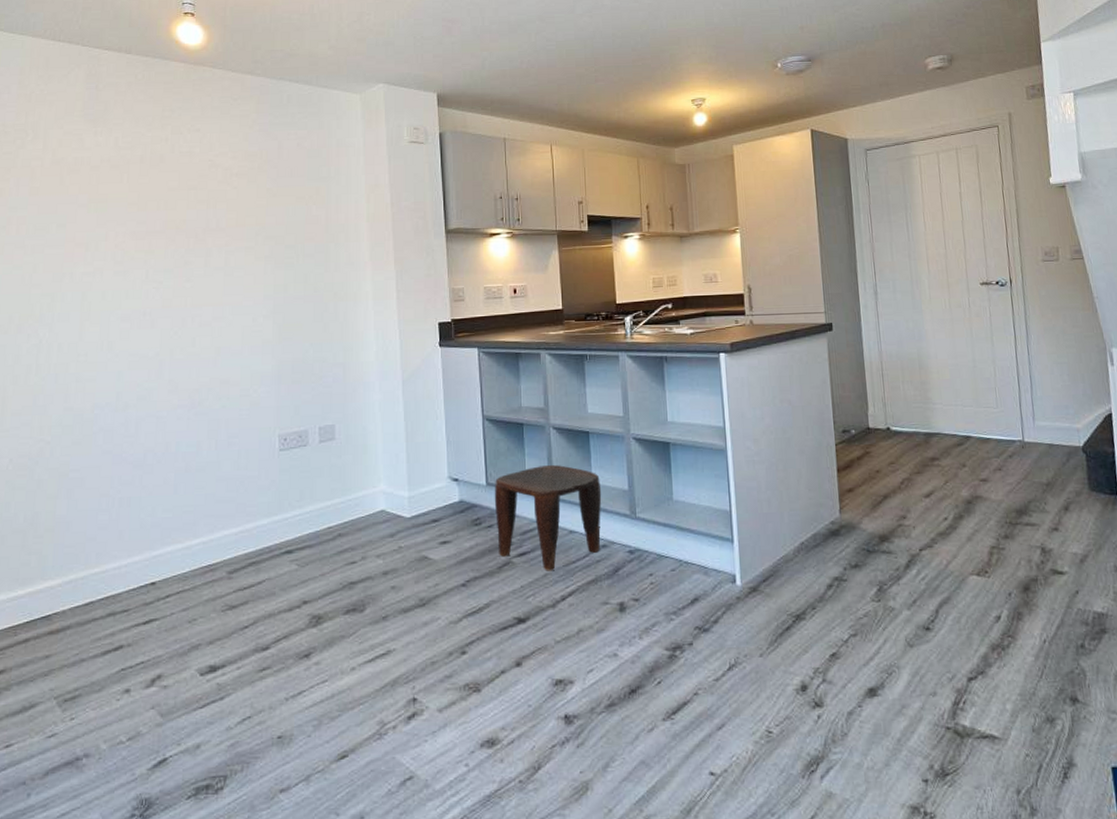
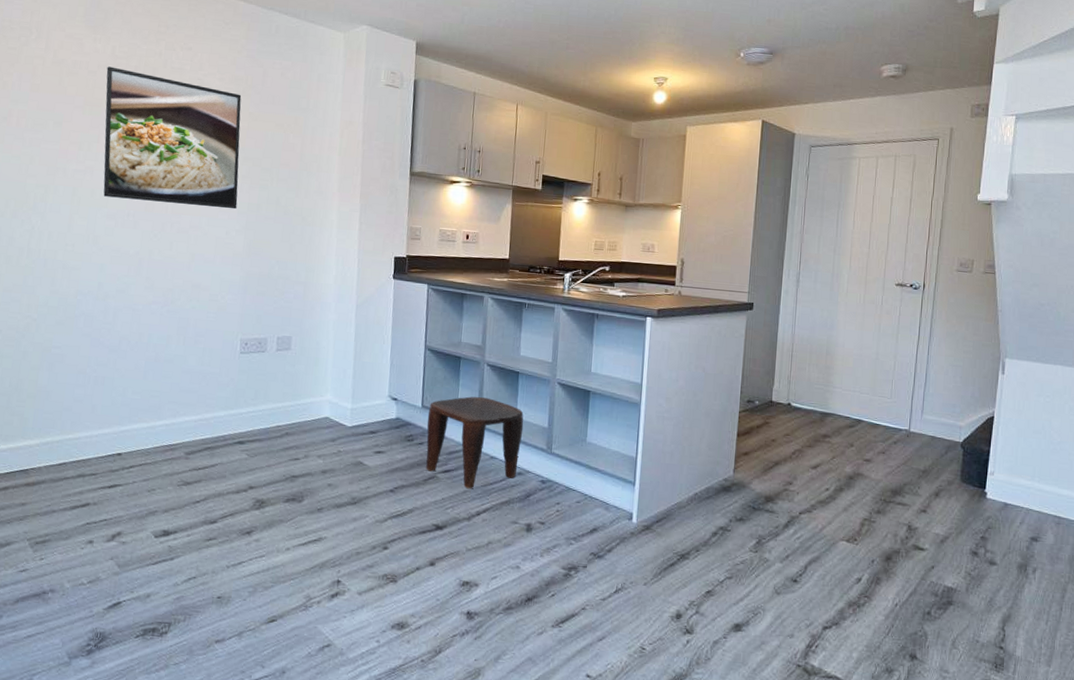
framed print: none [110,159,262,298] -> present [103,66,242,210]

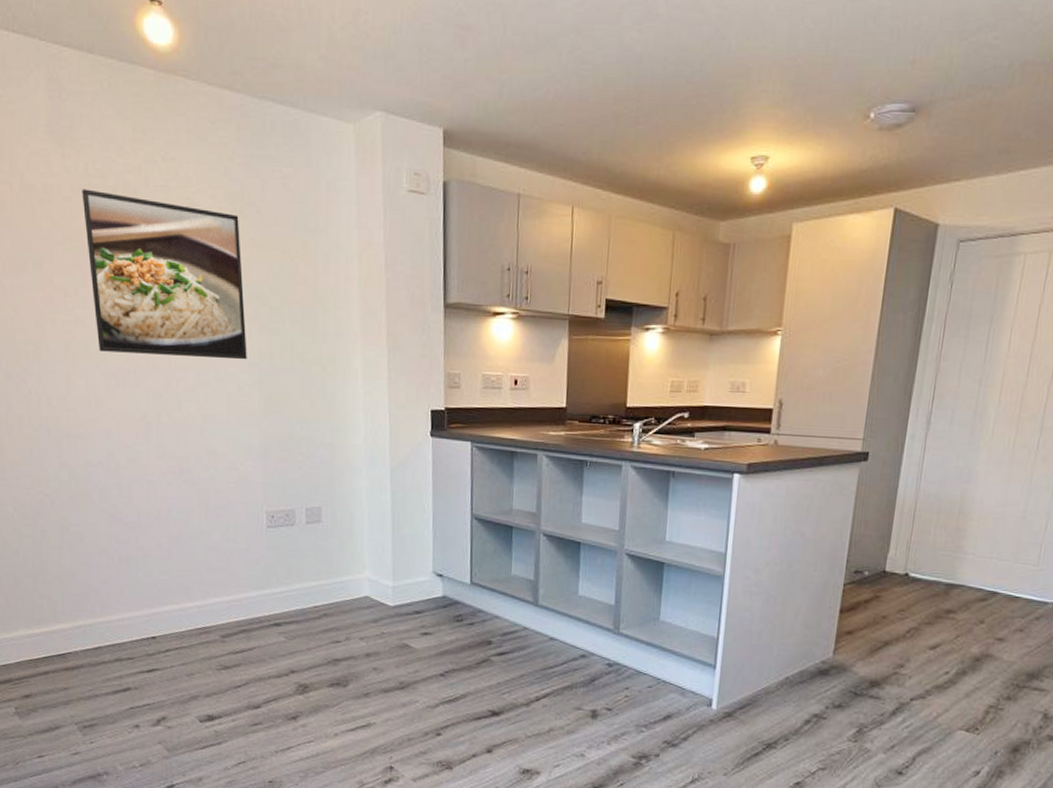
stool: present [426,396,524,489] -> none [477,571,587,673]

